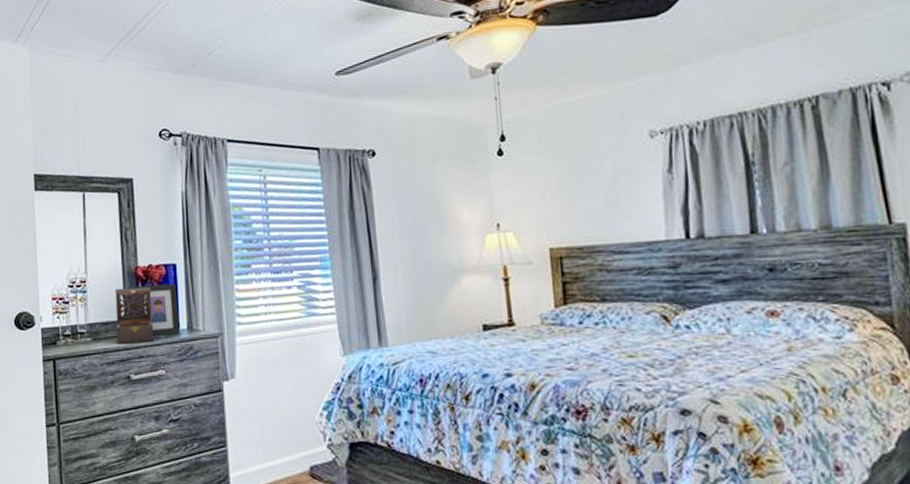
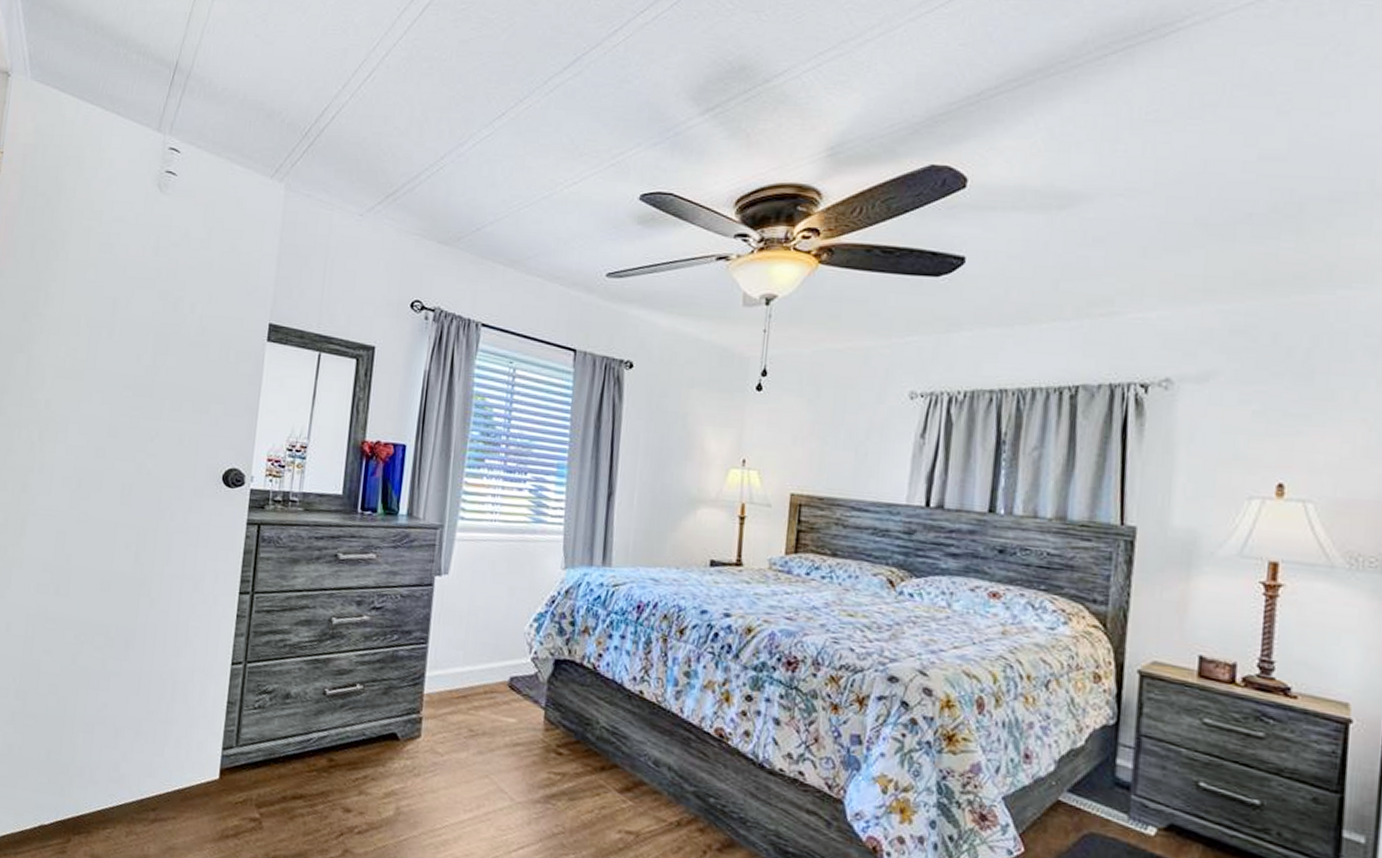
jewelry box: present [115,287,154,344] -> none [329,460,375,523]
picture frame: present [137,283,180,336] -> none [358,461,403,519]

